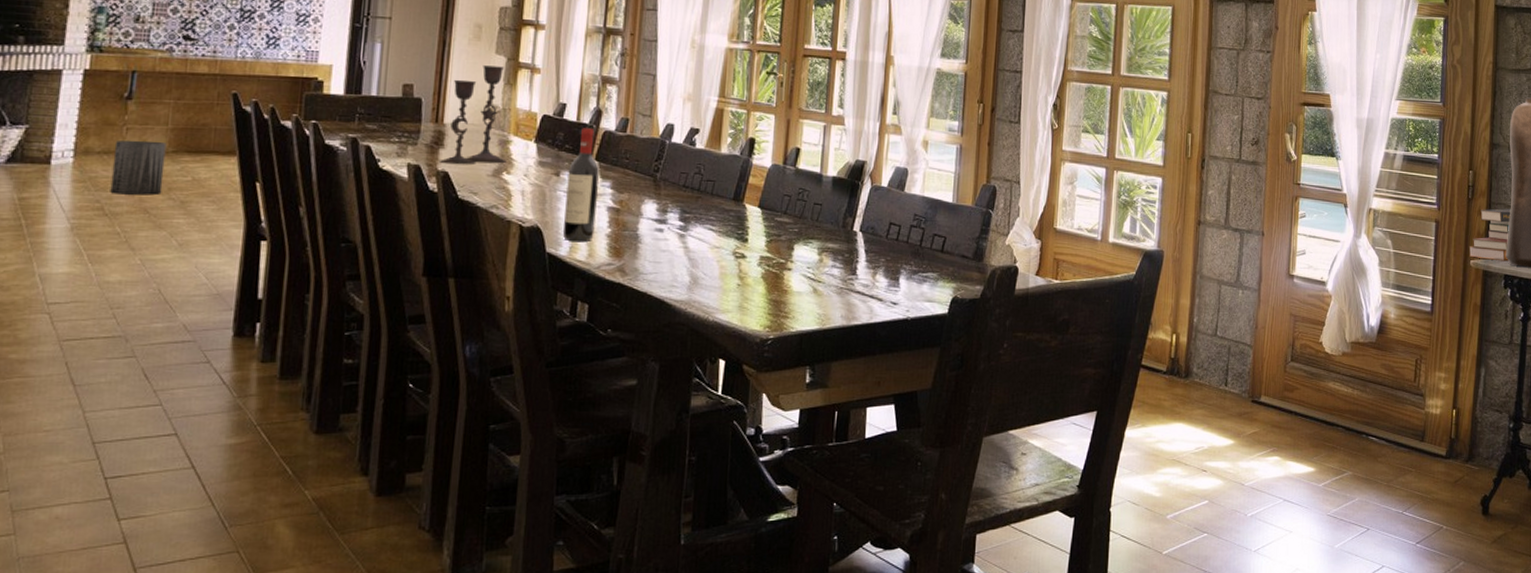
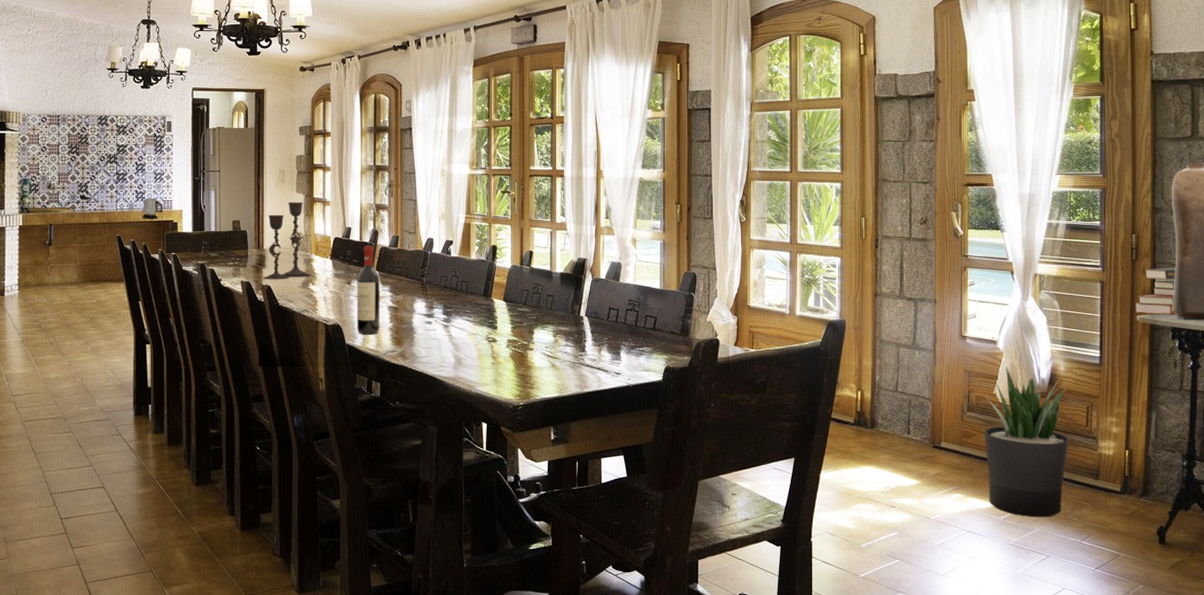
trash can: present [110,140,167,195] -> none [44,275,78,315]
kettle: none [272,46,305,75] -> present [142,198,163,220]
planter: none [1307,311,1397,484] -> present [984,366,1070,517]

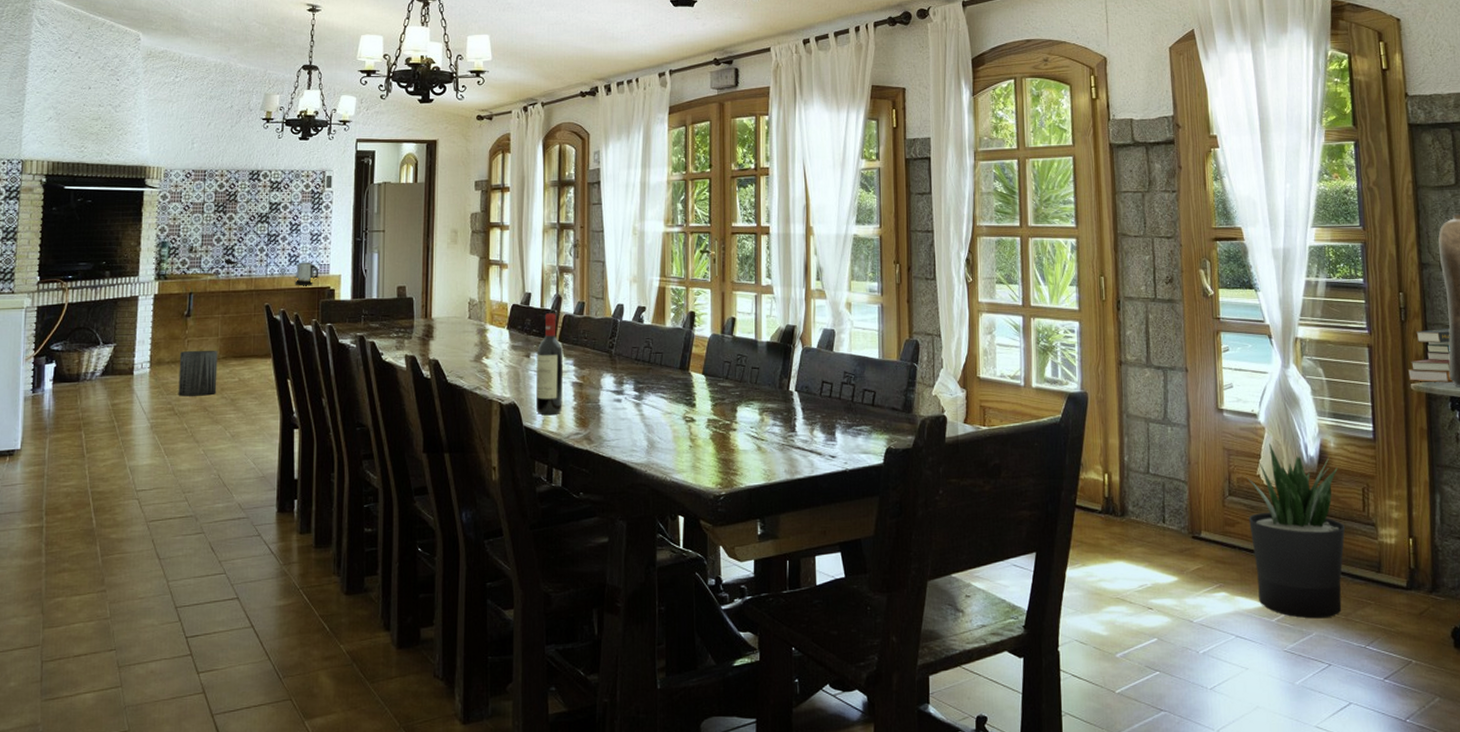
trash can: none [44,275,78,315] -> present [178,350,218,396]
candlestick: present [263,202,311,280] -> none [430,265,485,354]

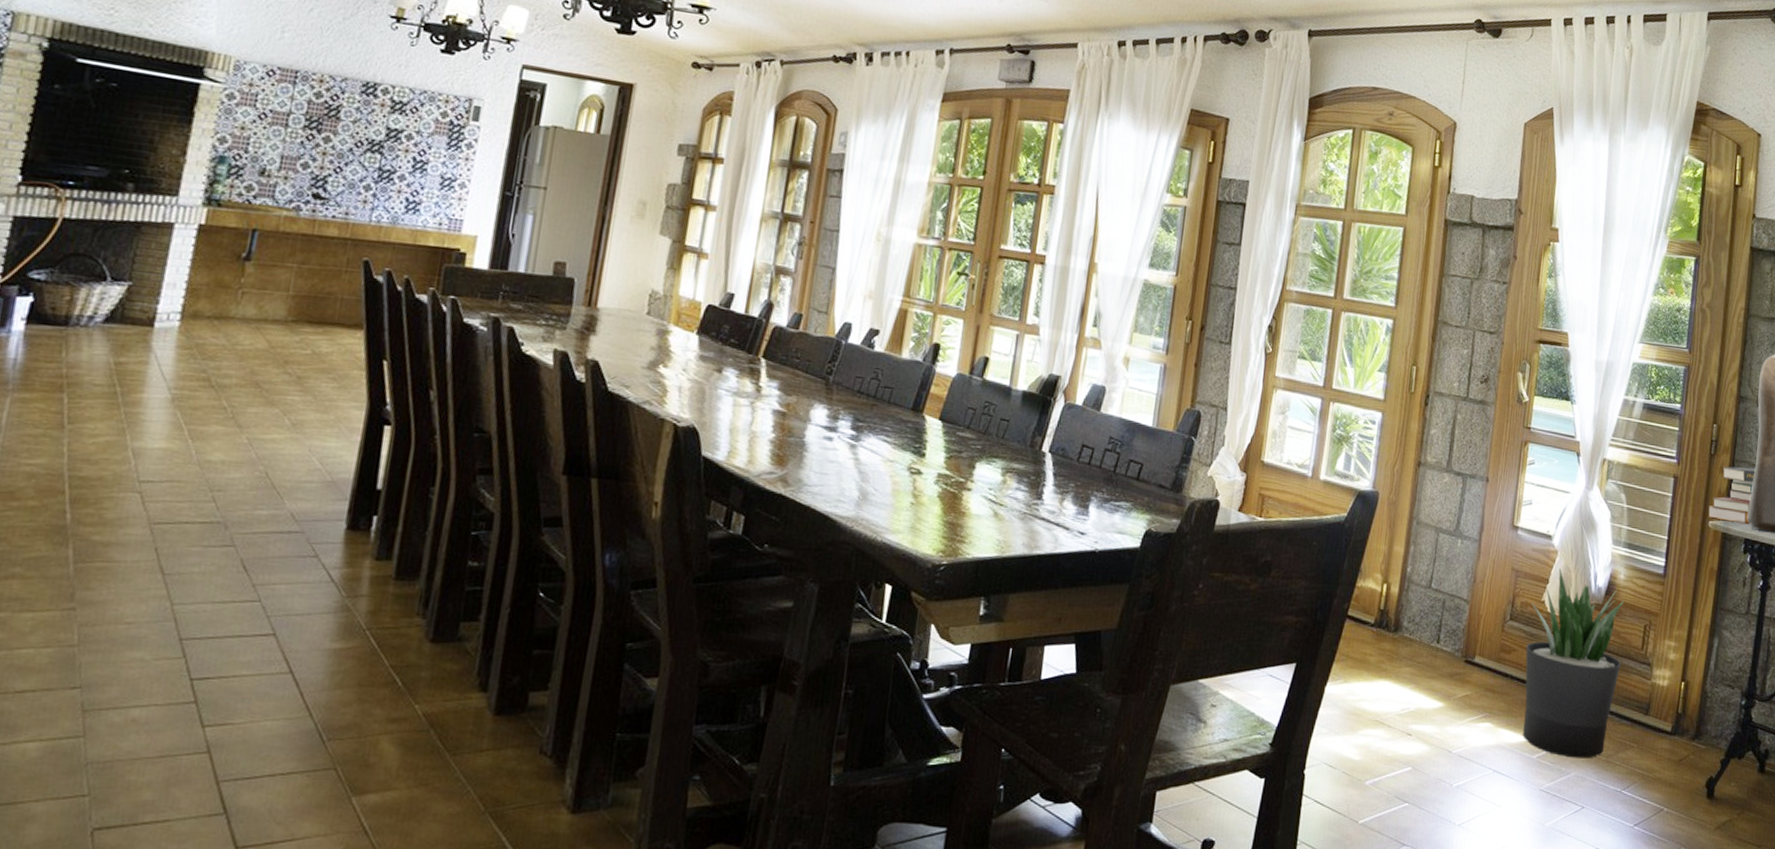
trash can: present [178,350,218,396] -> none [218,305,286,368]
kettle: present [294,262,319,286] -> none [409,211,448,245]
wine bottle: present [535,313,564,415] -> none [721,321,767,446]

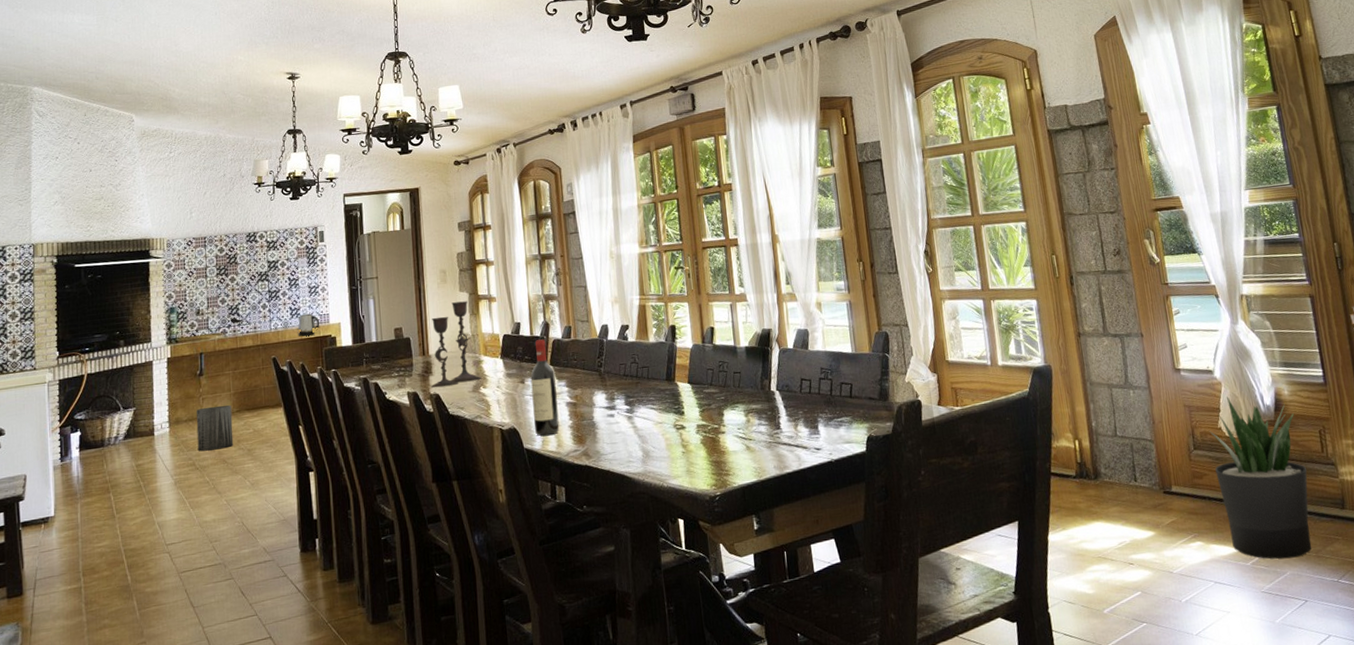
trash can: none [218,305,286,368] -> present [196,405,234,452]
kettle: none [409,211,448,245] -> present [297,313,320,337]
candlestick: none [588,246,668,356] -> present [430,301,482,388]
wine bottle: none [721,321,767,446] -> present [530,339,560,436]

